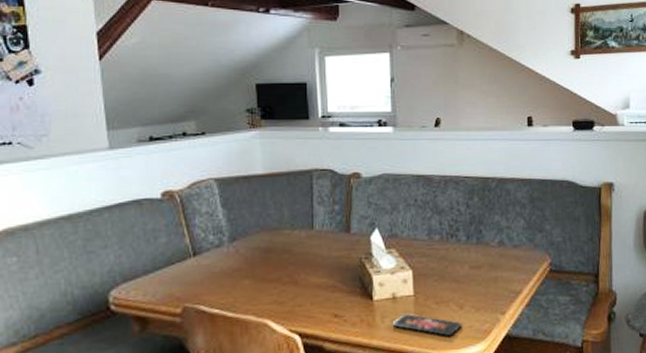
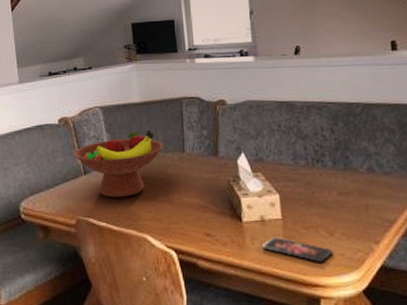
fruit bowl: none [181,204,289,282] -> present [74,129,163,198]

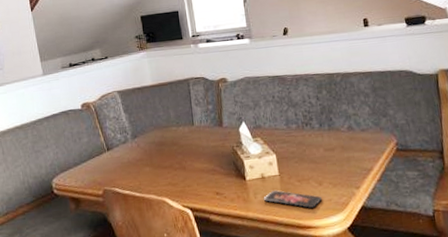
fruit bowl: present [74,129,163,198] -> none [97,108,175,169]

